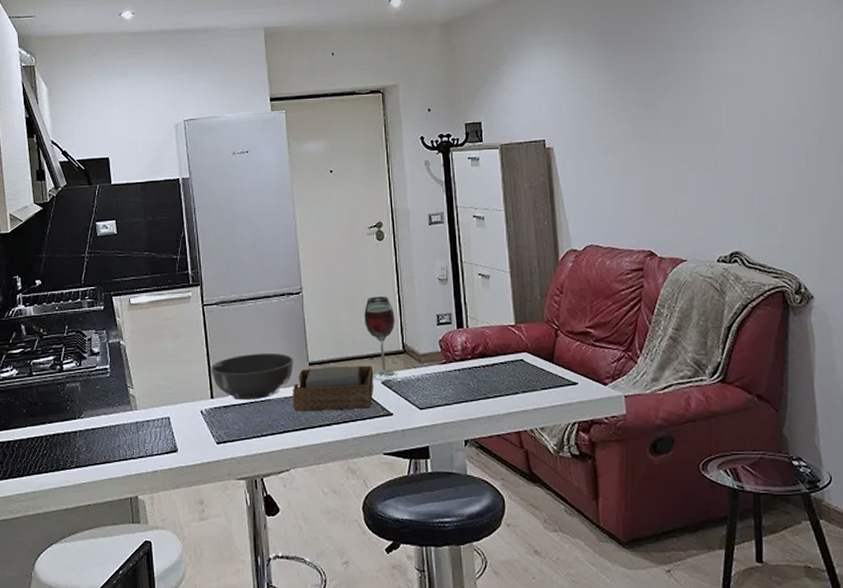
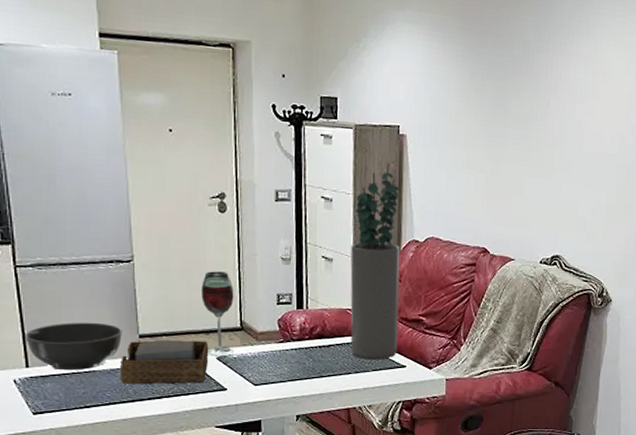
vase: none [506,176,567,378] -> present [350,163,401,360]

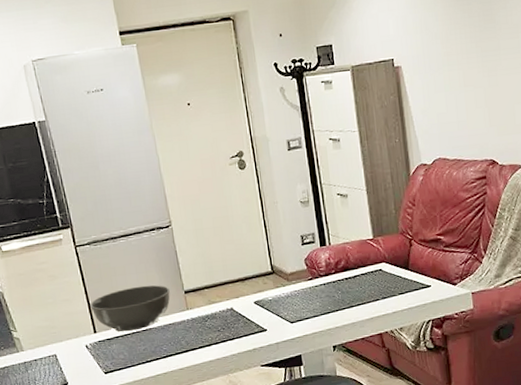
napkin holder: present [121,339,209,384] -> none [171,288,248,337]
wineglass: present [201,271,234,357] -> none [232,222,268,301]
vase: present [350,163,401,360] -> none [362,96,421,285]

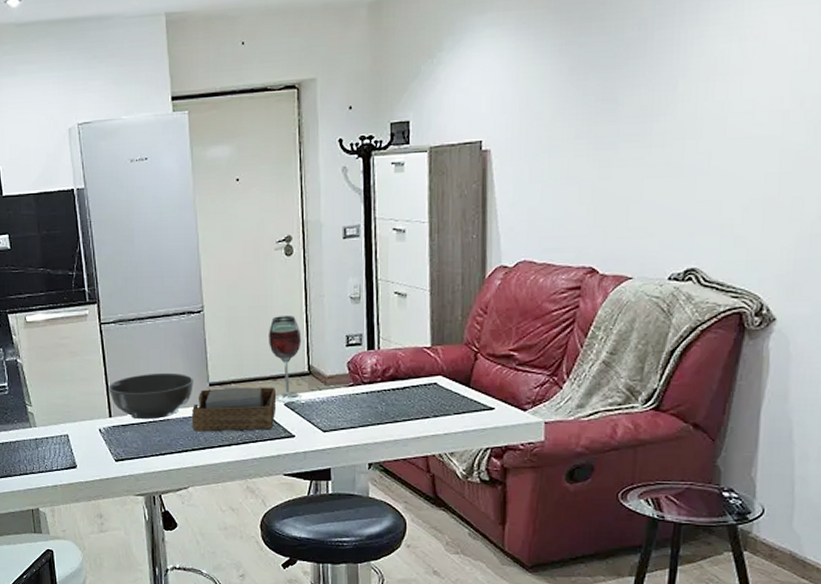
napkin holder: none [171,288,248,337] -> present [192,387,277,432]
wineglass: none [232,222,268,301] -> present [269,316,301,403]

